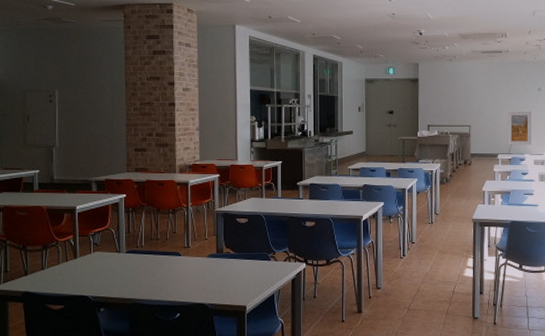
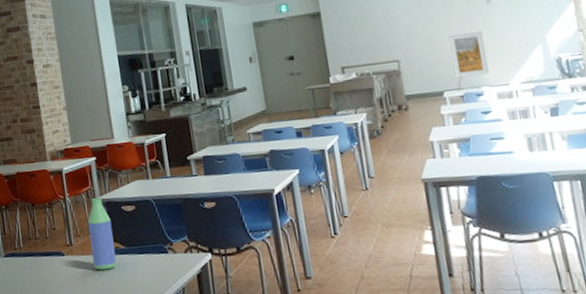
bottle: none [205,208,226,271] -> present [87,197,117,271]

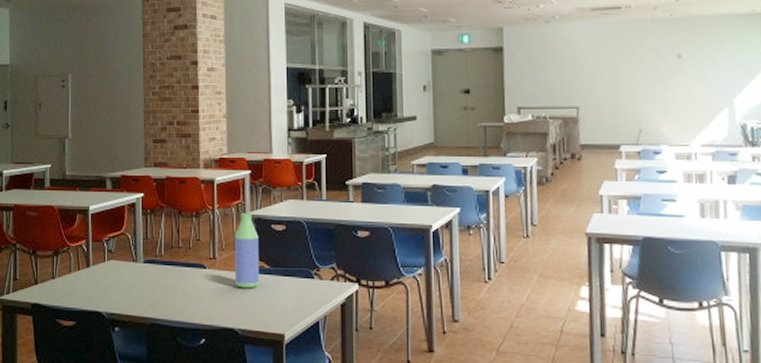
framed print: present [448,30,489,79] -> none [632,86,671,133]

